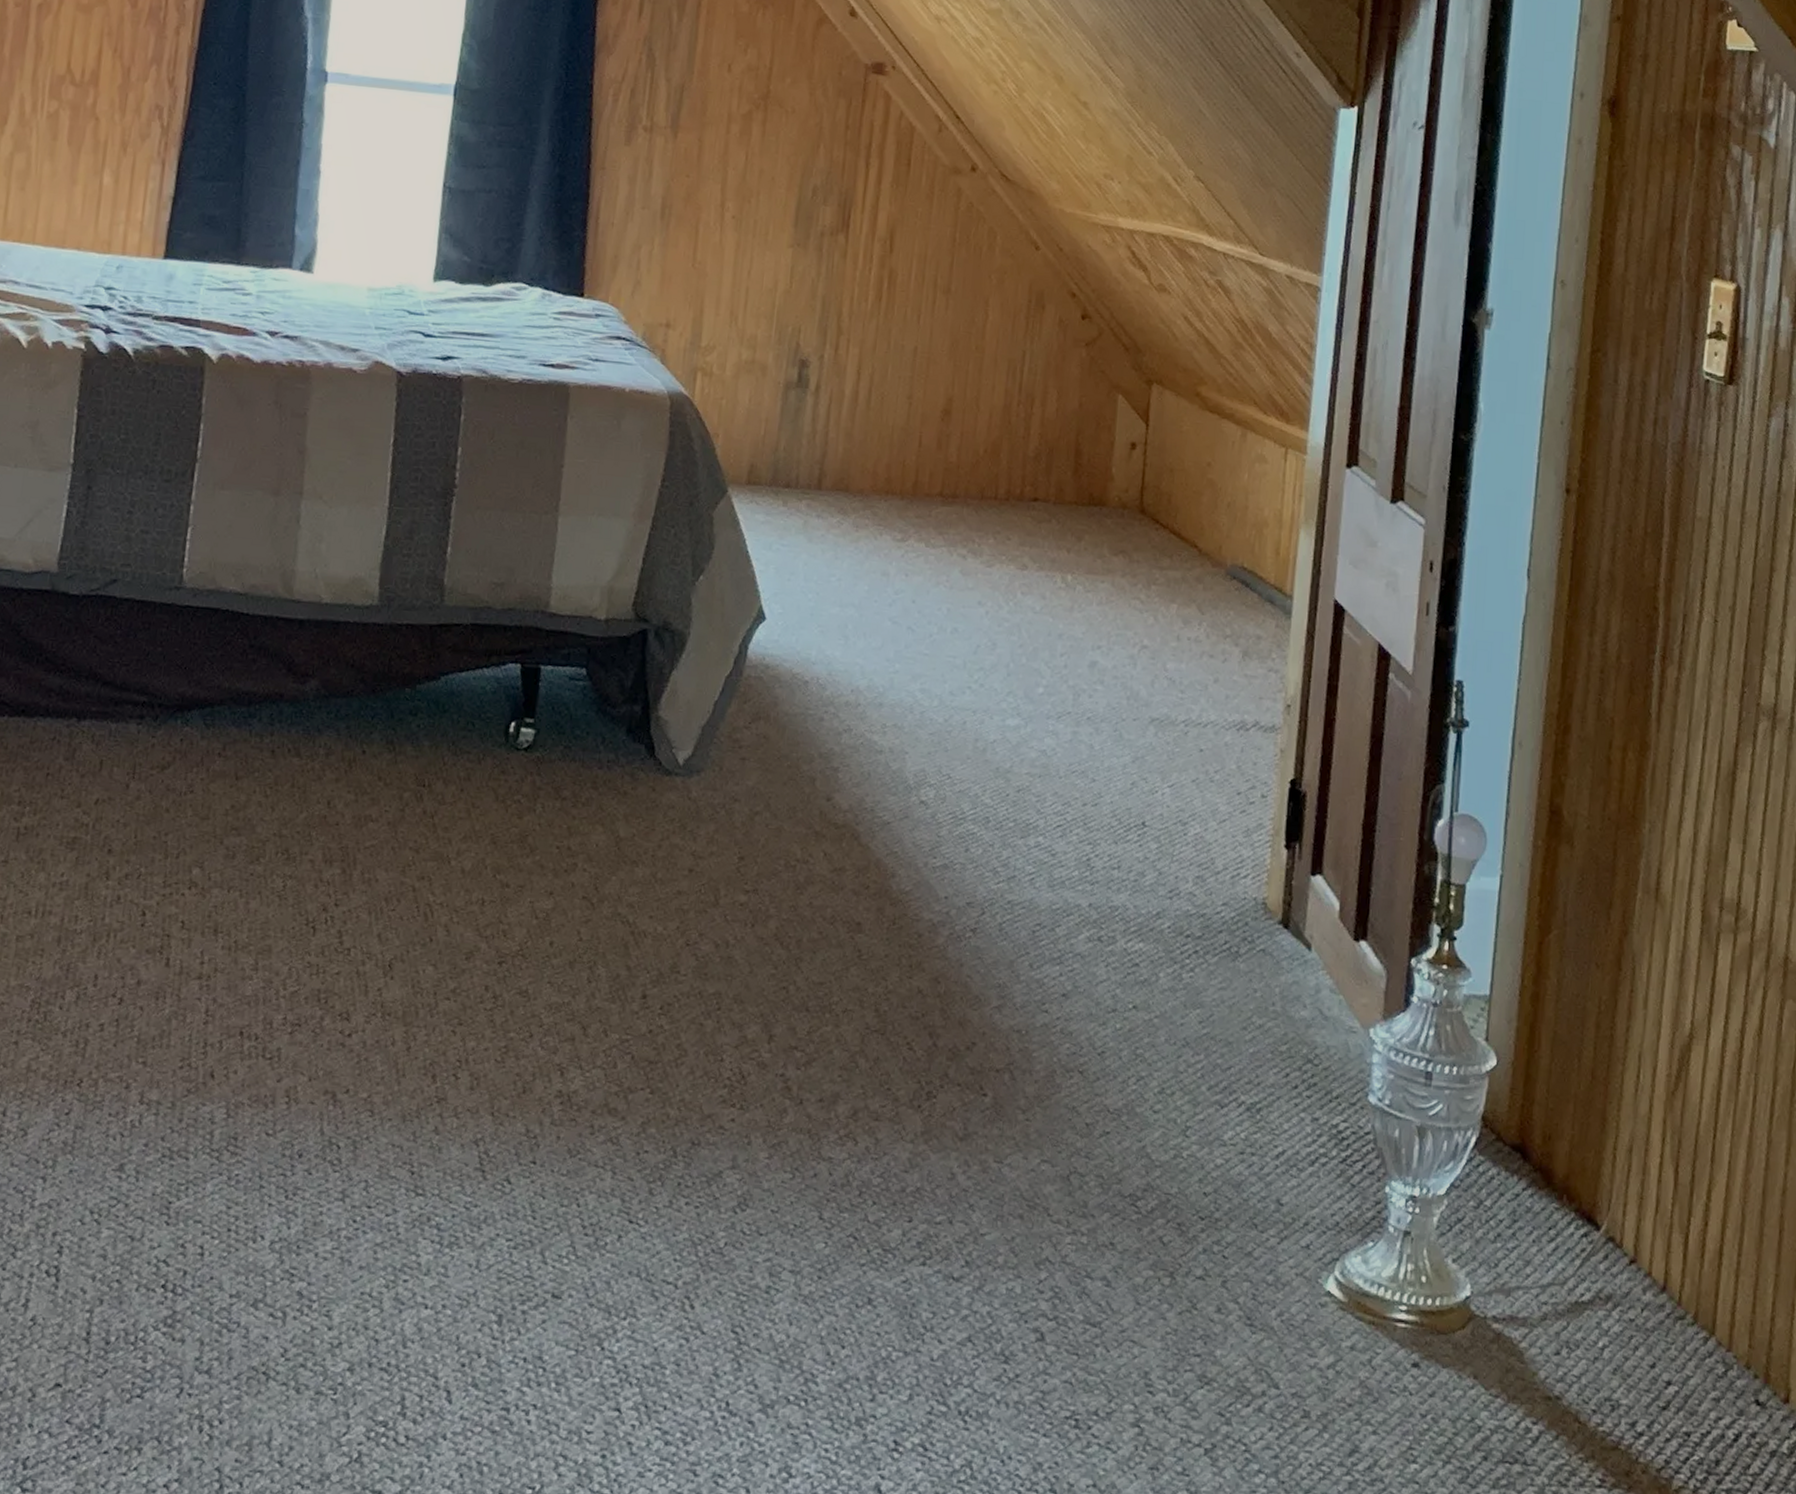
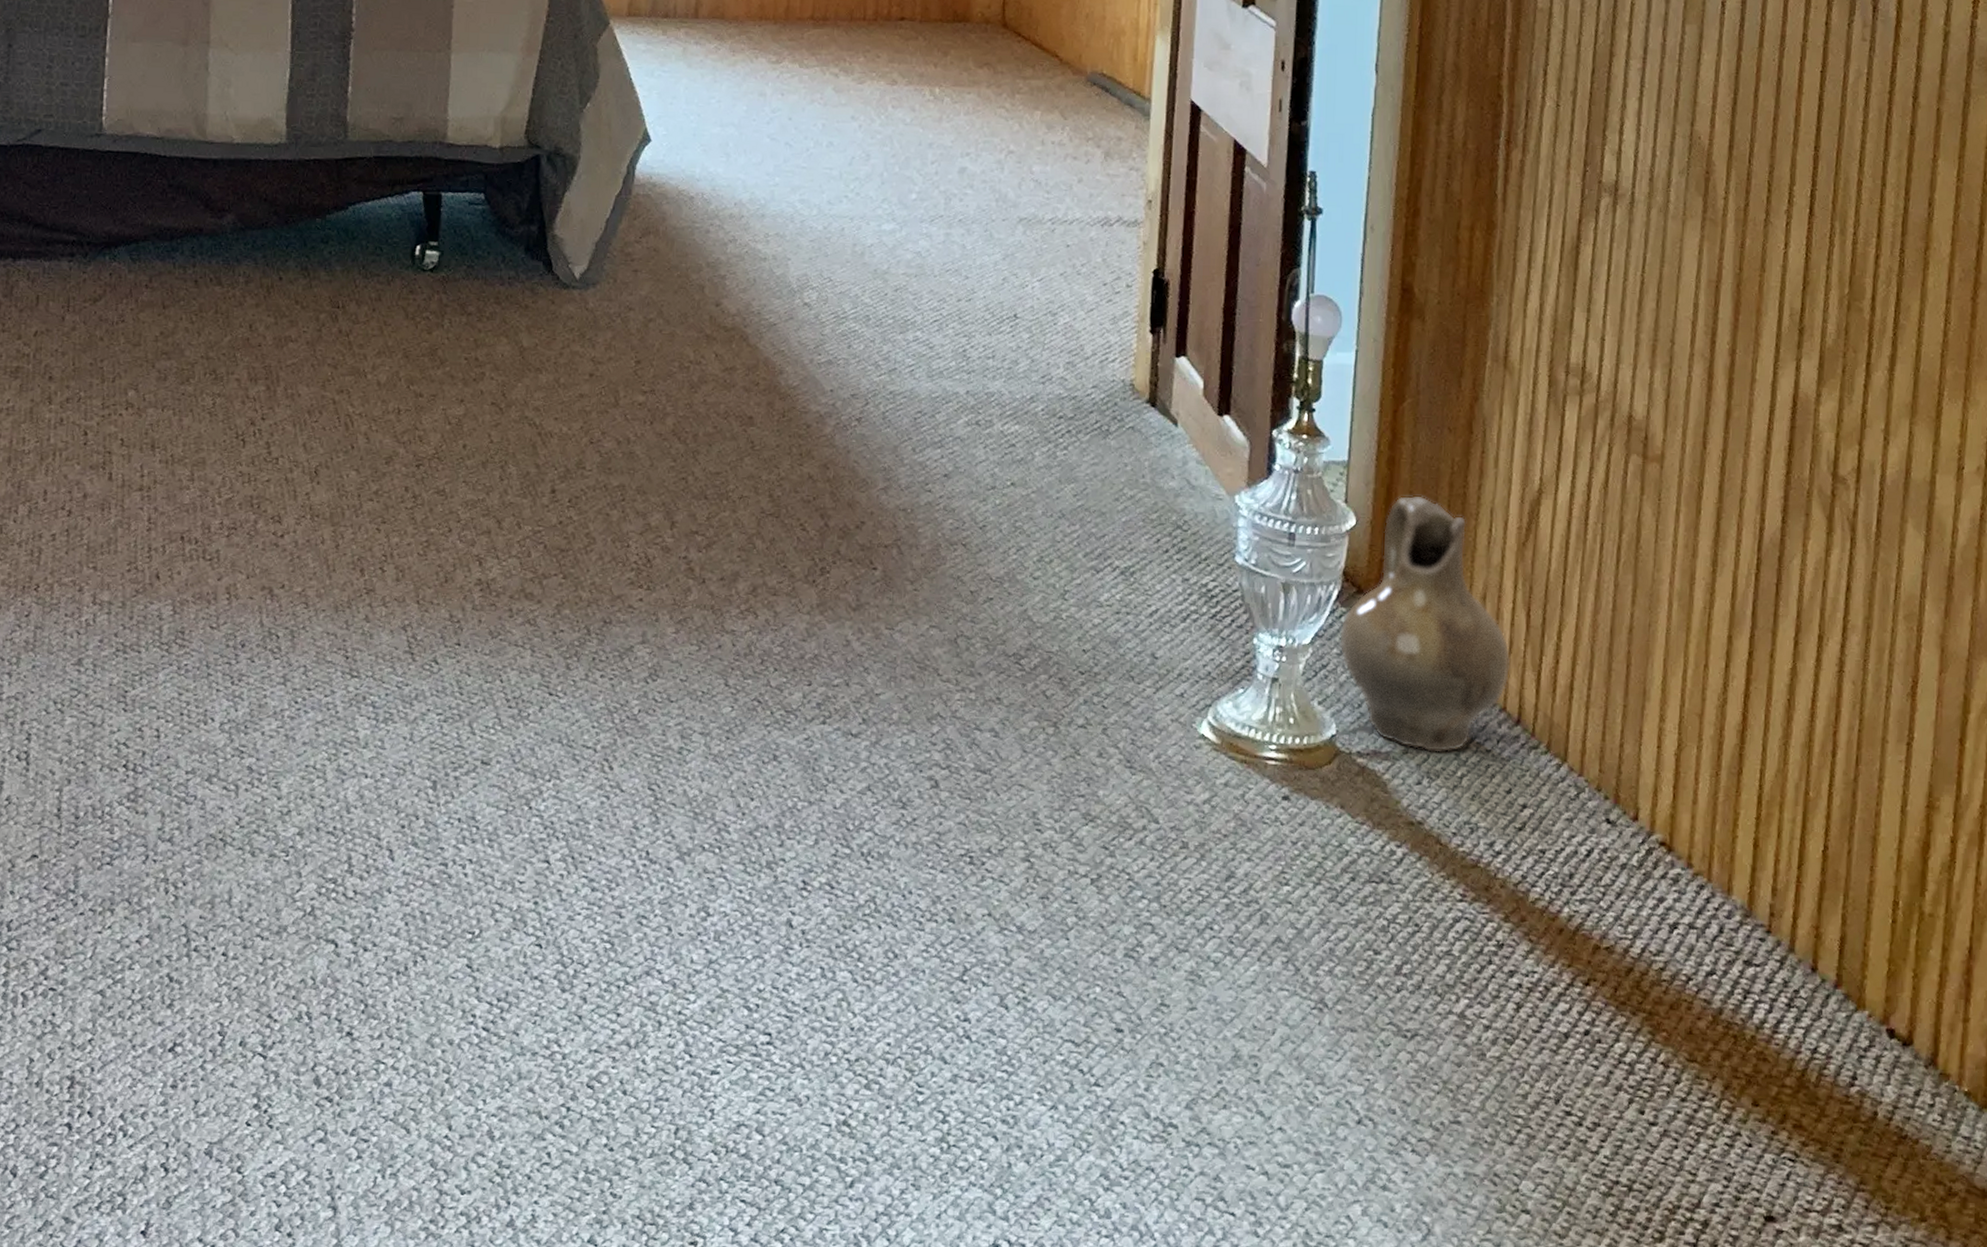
ceramic jug: none [1475,1035,1657,1321] -> present [1338,495,1511,753]

